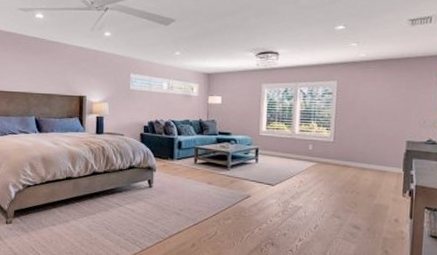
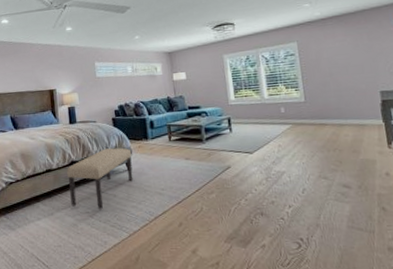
bench: none [86,163,156,223] -> present [66,148,133,210]

